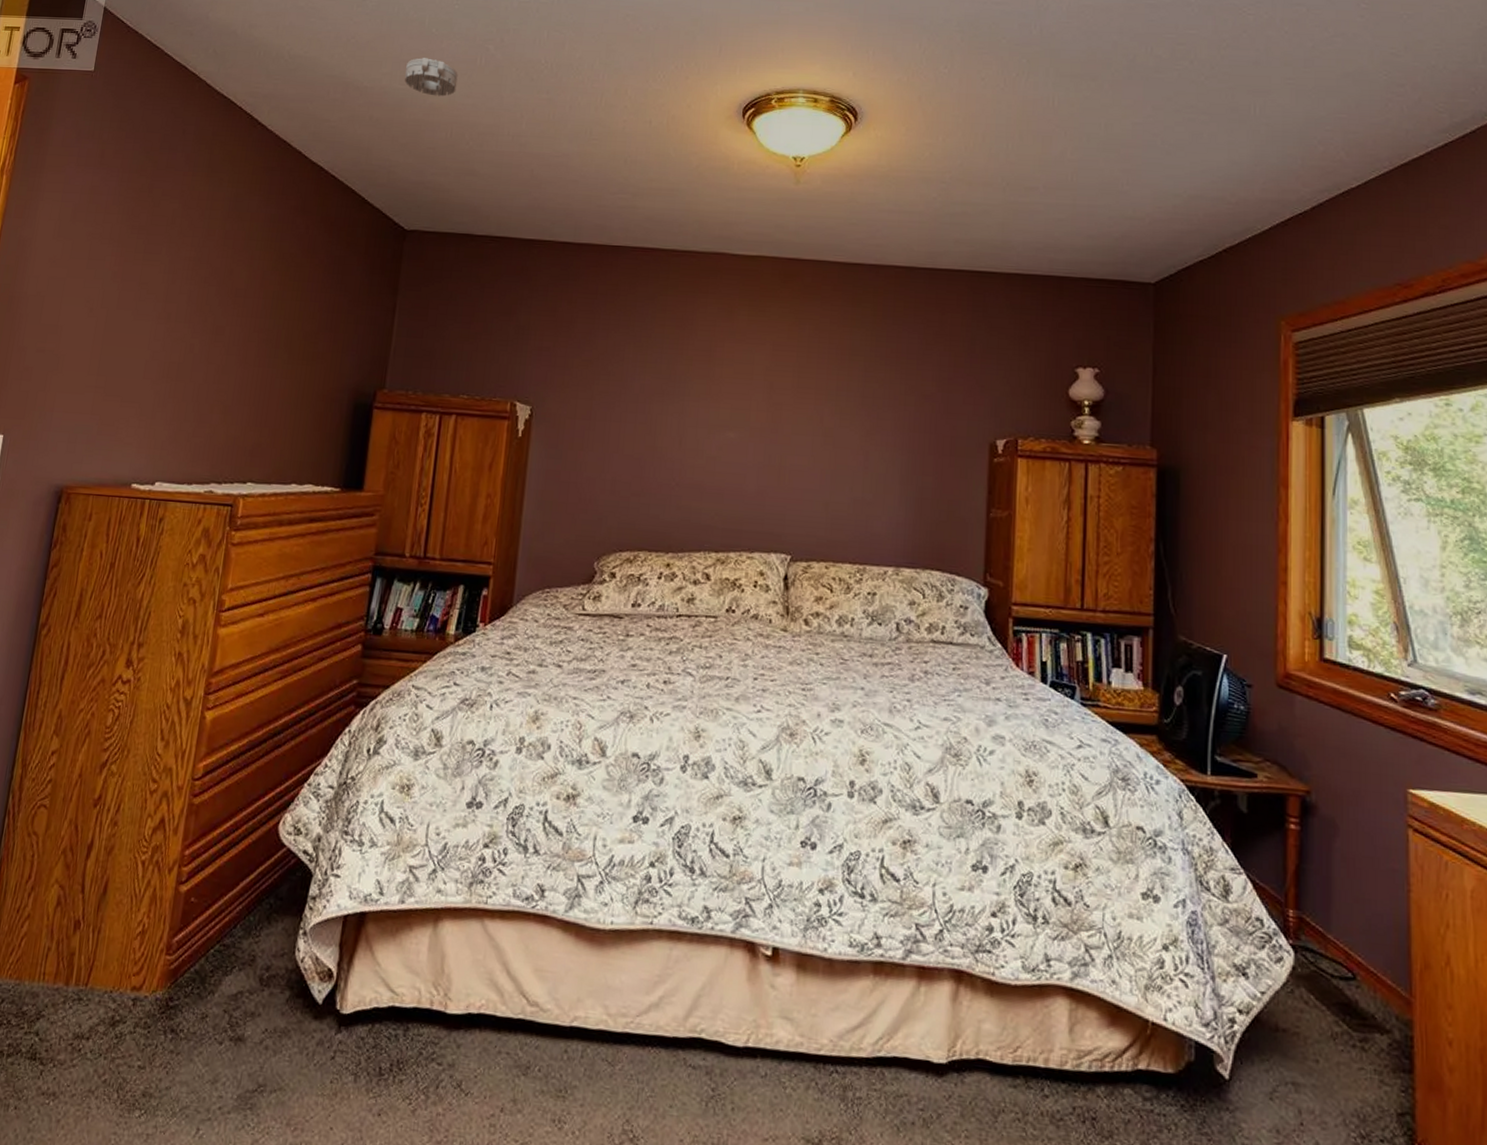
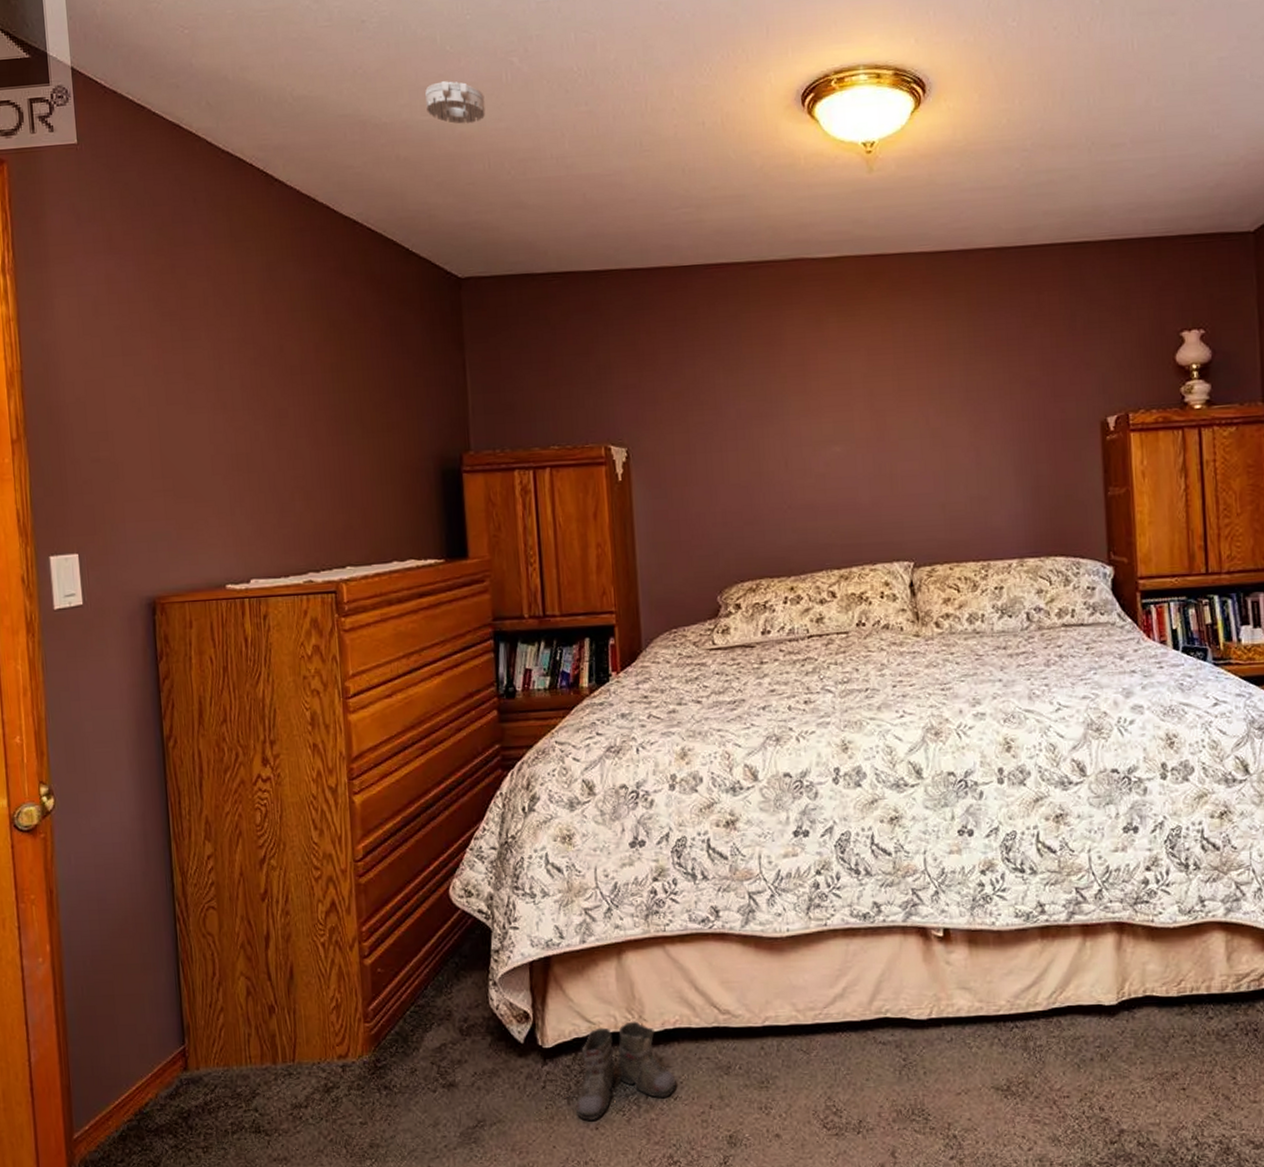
boots: none [354,998,471,1106] -> present [566,1021,676,1122]

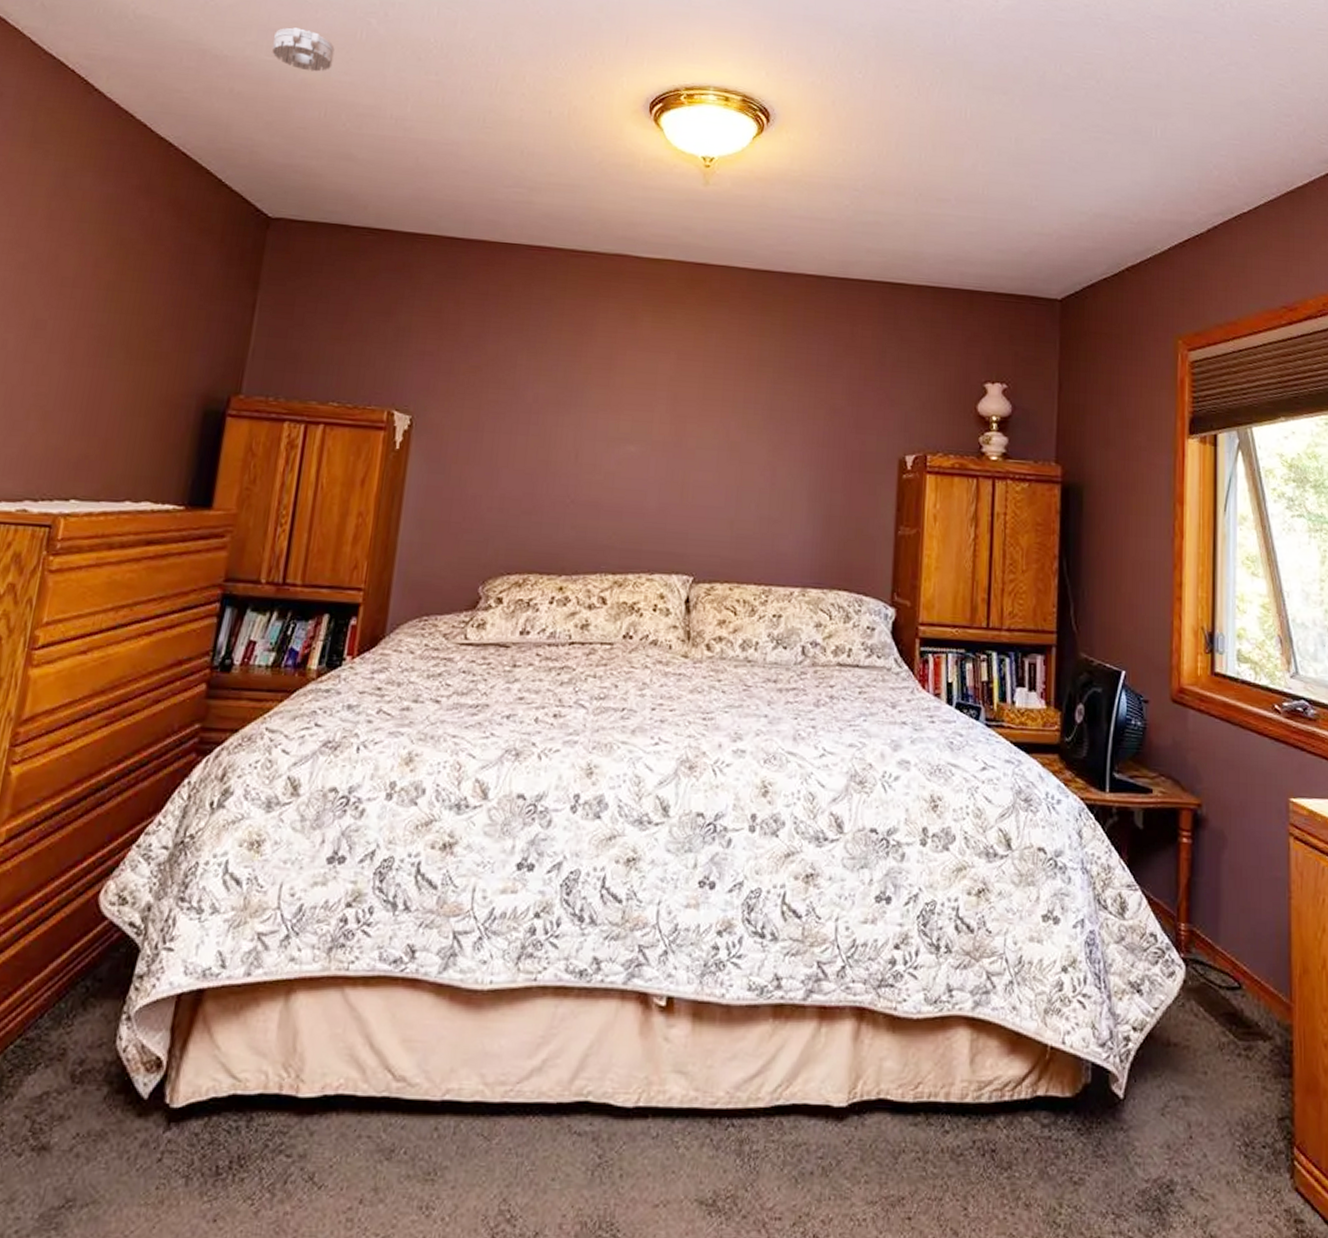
boots: present [566,1021,676,1122] -> none [185,1081,325,1211]

